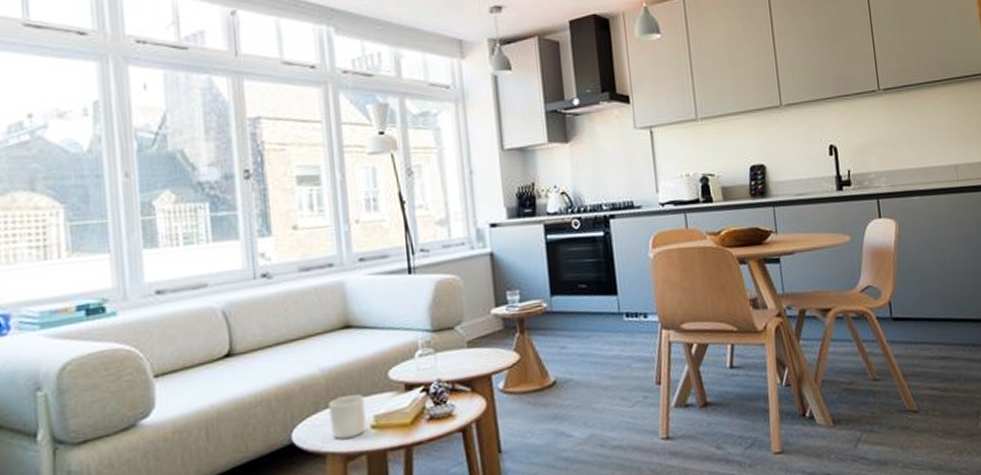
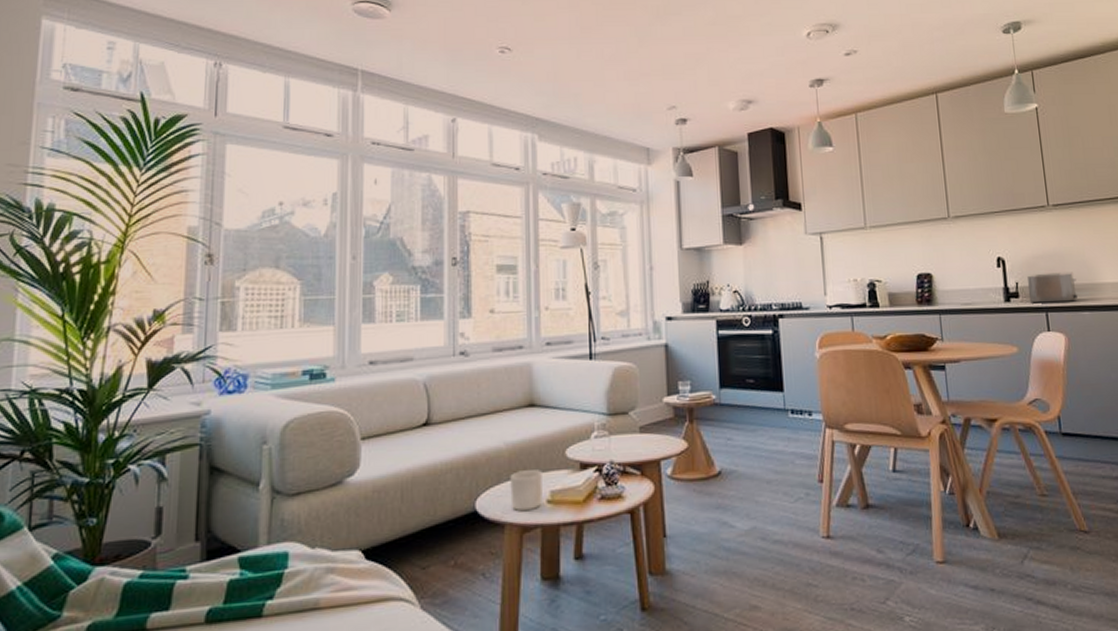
toaster: none [858,157,907,191] -> present [1026,272,1077,304]

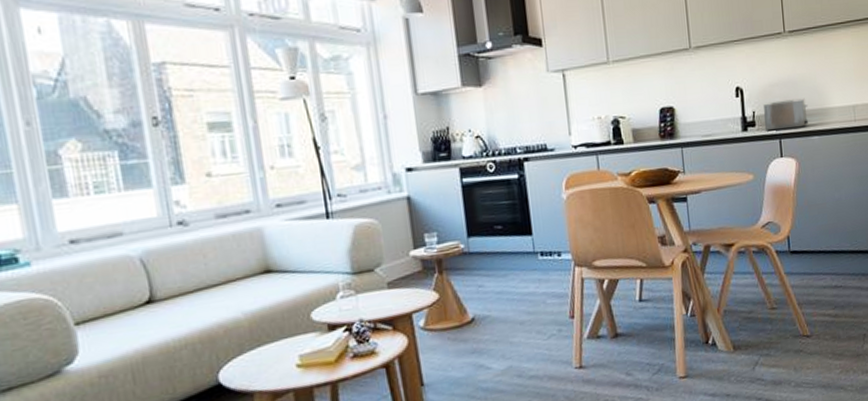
mug: present [510,470,543,512] -> none [253,335,292,379]

